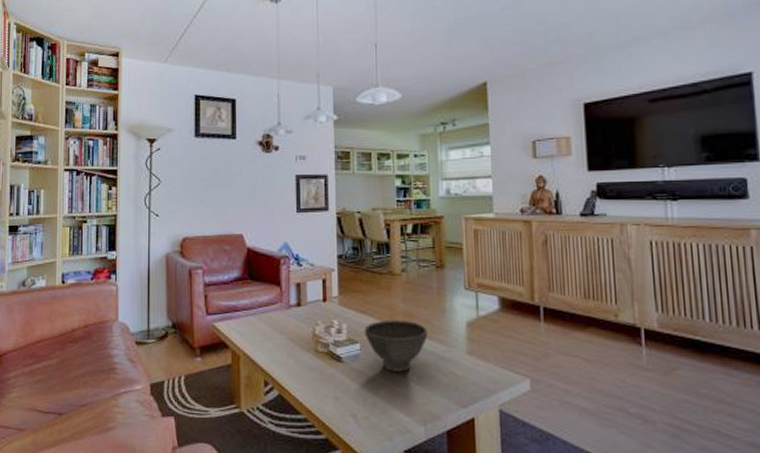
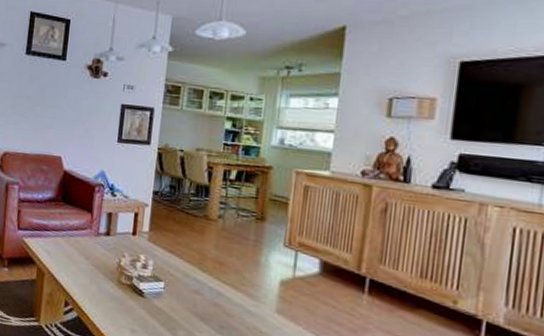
bowl: present [364,320,428,372] -> none [170,263,238,318]

